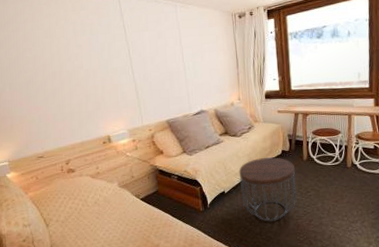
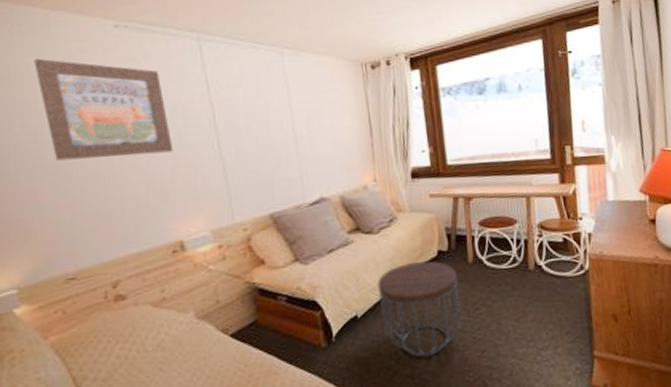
wall art: none [11,8,103,79] -> present [34,58,174,161]

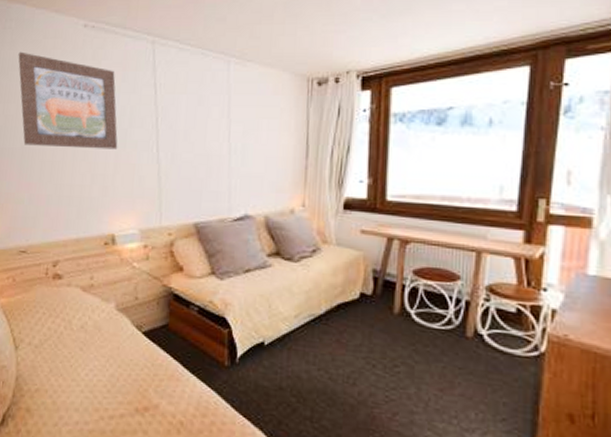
side table: present [377,261,462,357] -> none [288,299,378,403]

